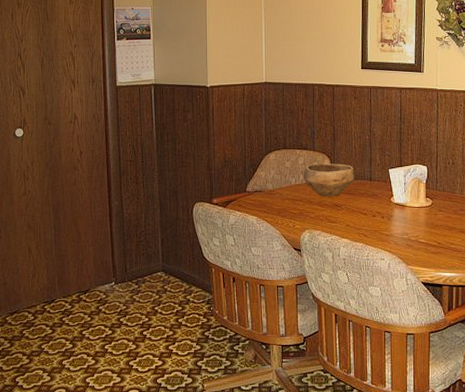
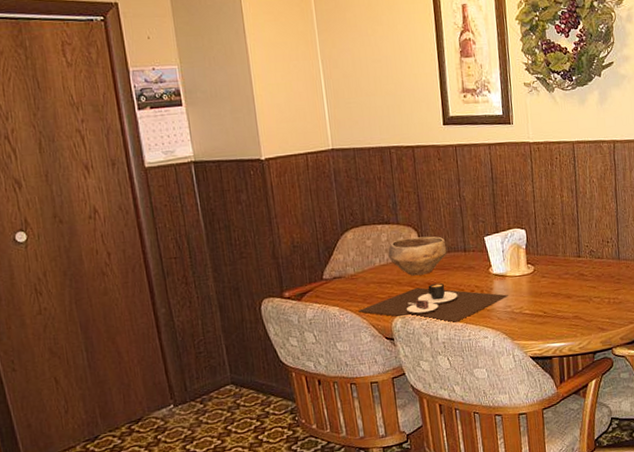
place setting: none [273,205,406,243] -> present [358,282,508,324]

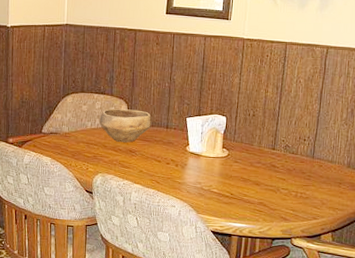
place setting: present [358,282,508,324] -> none [67,151,200,189]

